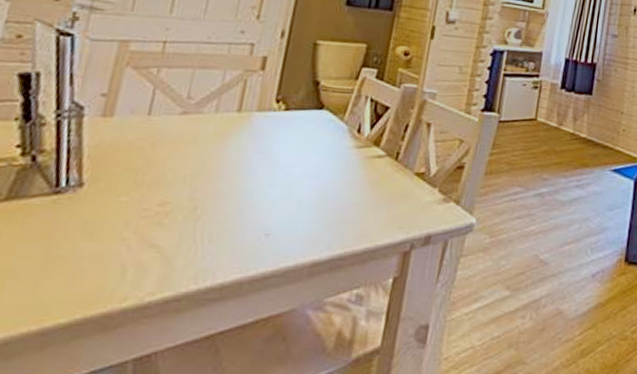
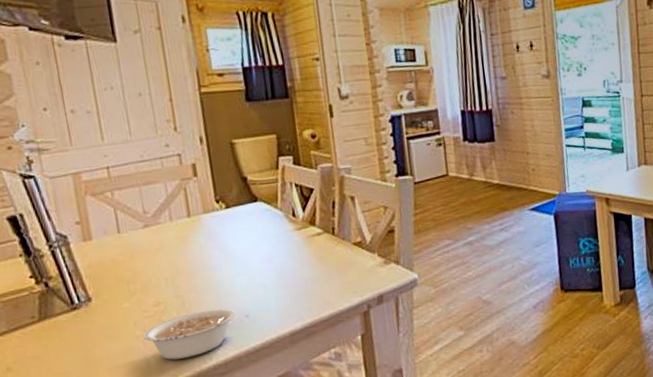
legume: none [130,220,254,274] -> present [143,308,235,360]

